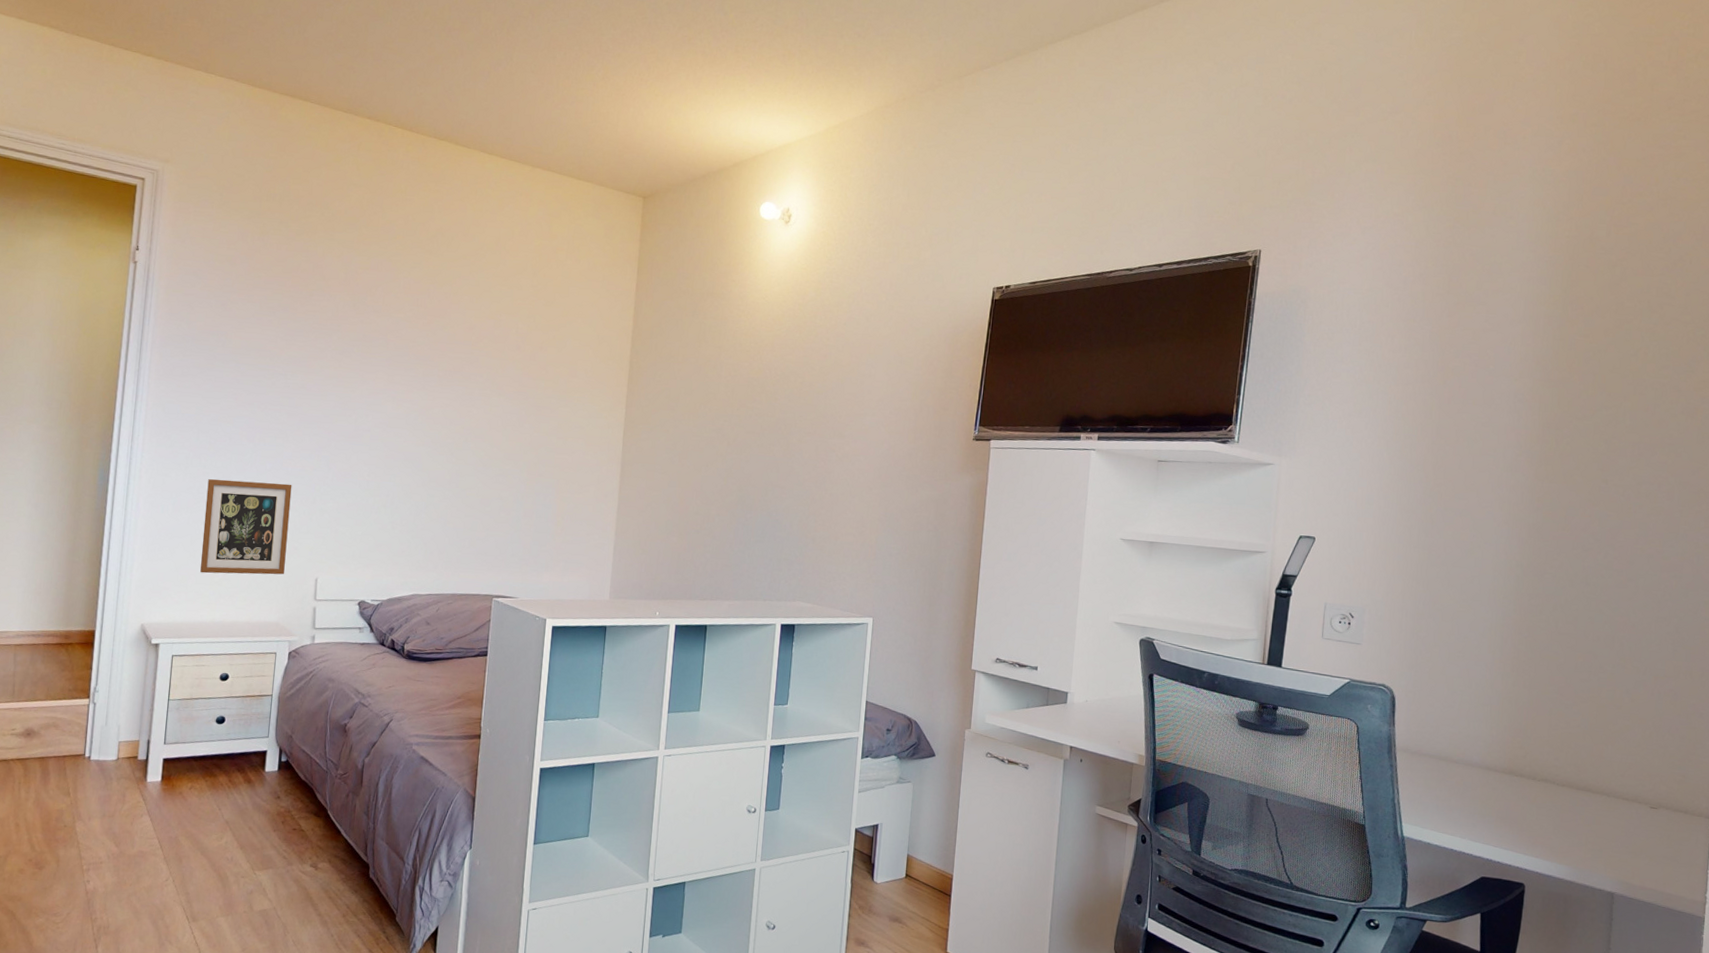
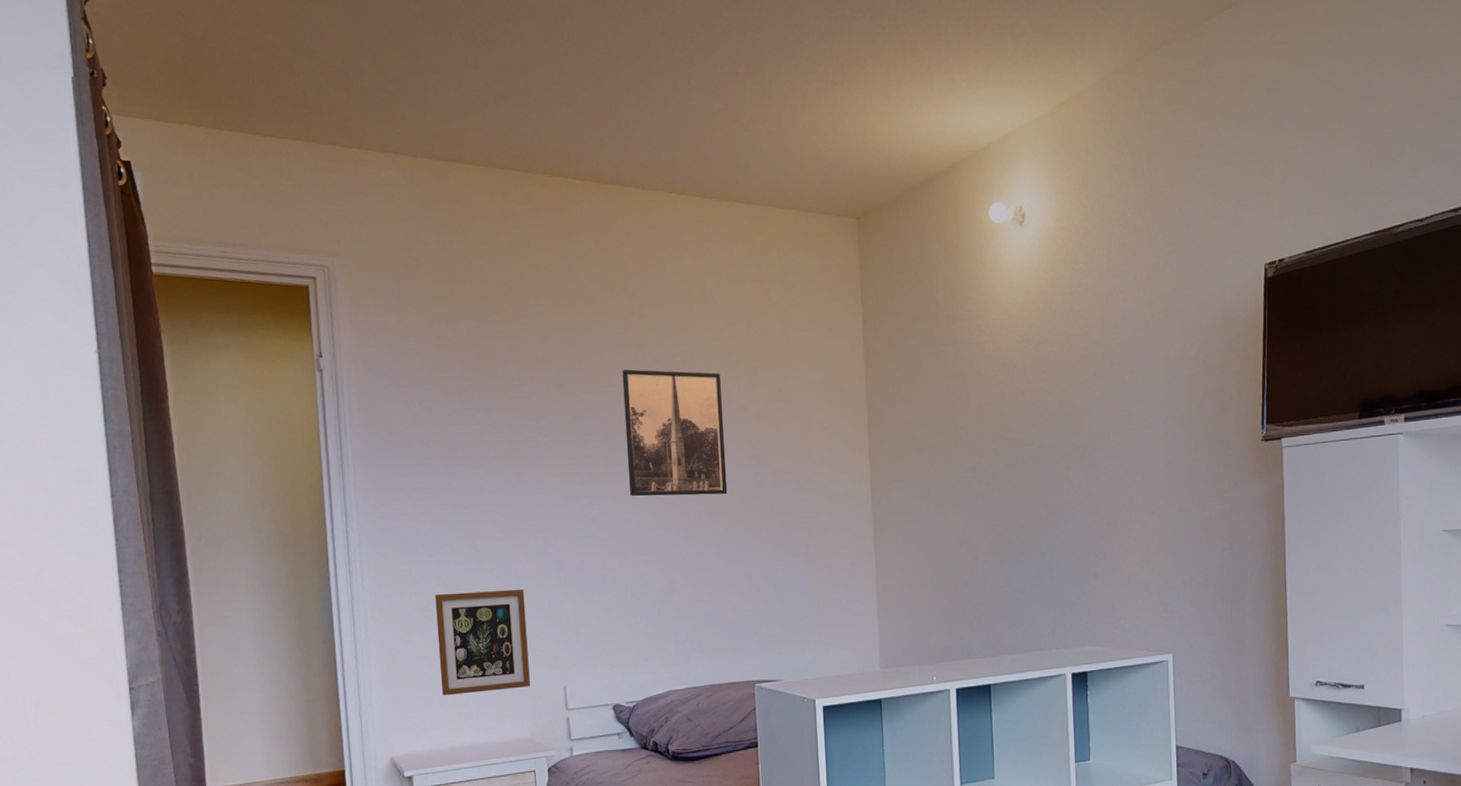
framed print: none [403,300,502,423] -> present [622,369,728,497]

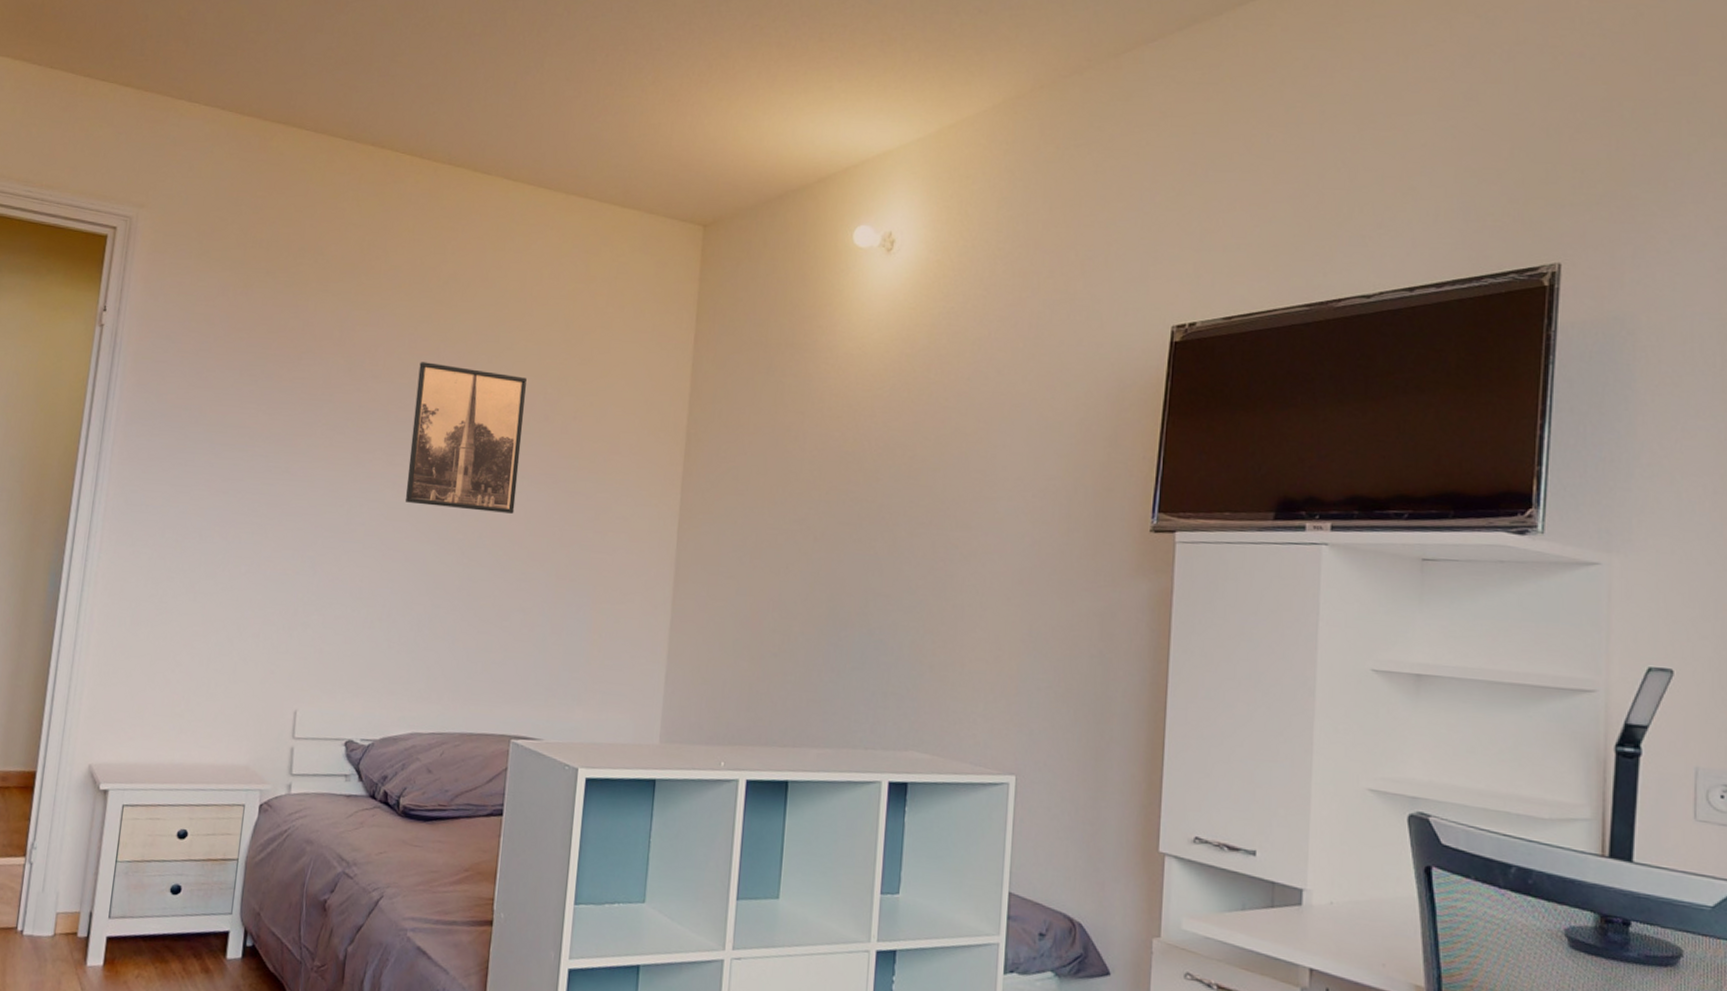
picture frame: present [435,589,530,696] -> none [159,584,270,706]

